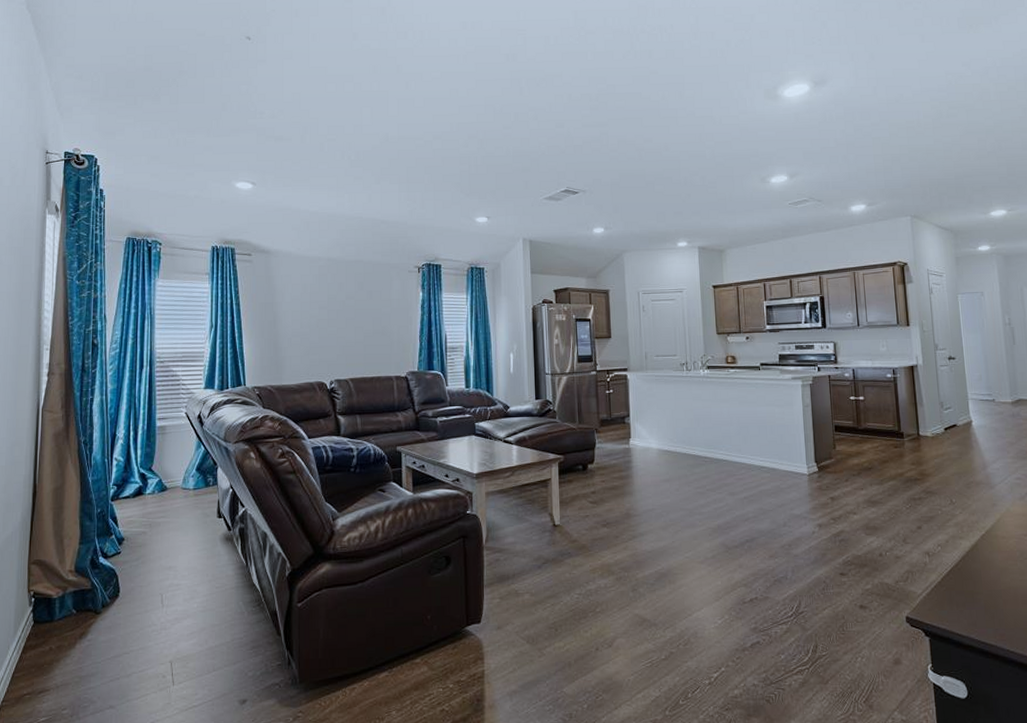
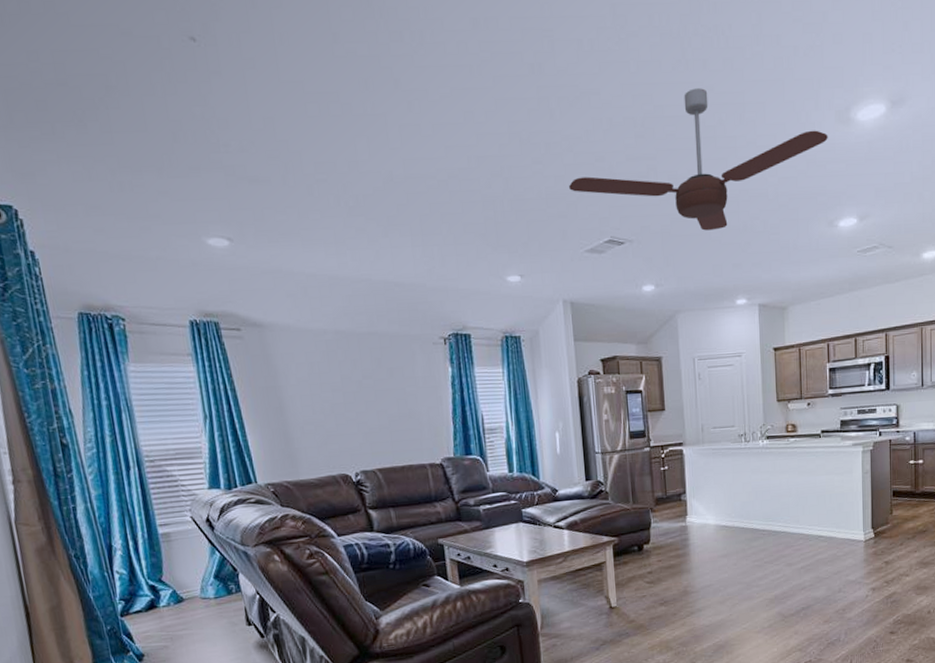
ceiling fan: none [533,72,758,184] -> present [569,88,828,231]

